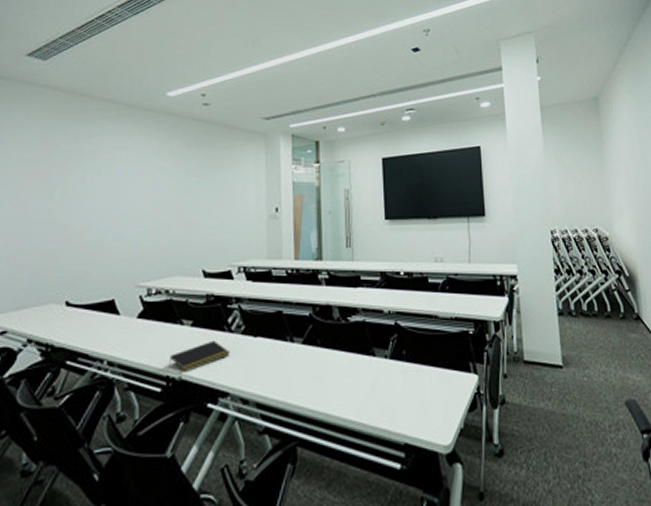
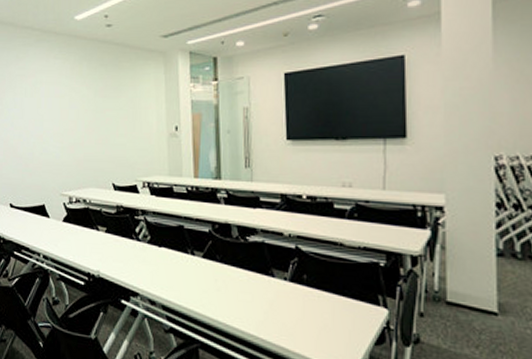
notepad: present [169,340,230,371] -> none [89,246,139,271]

